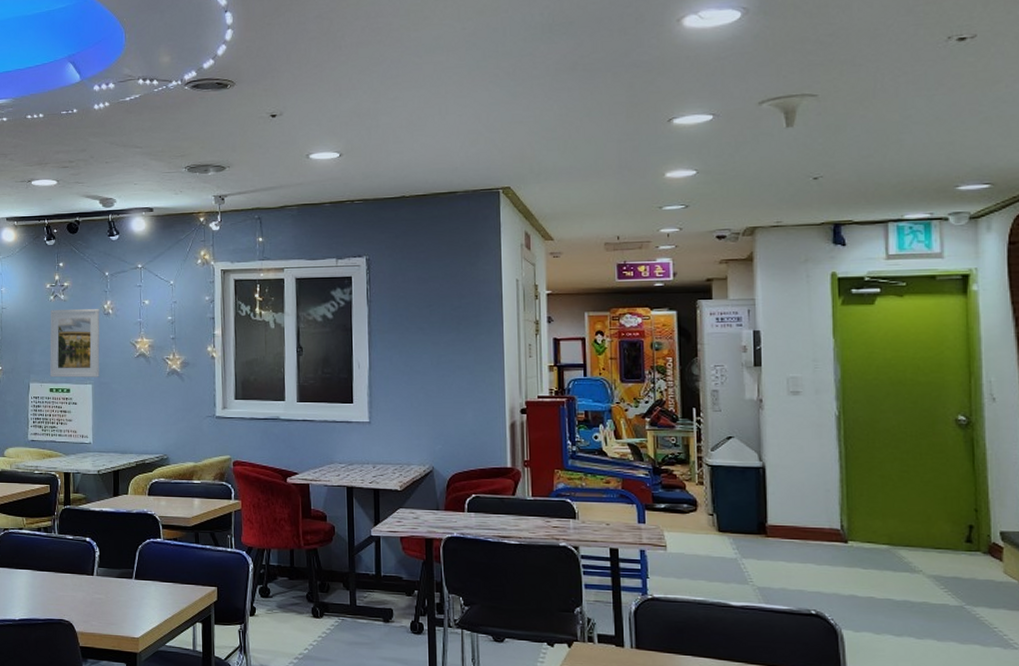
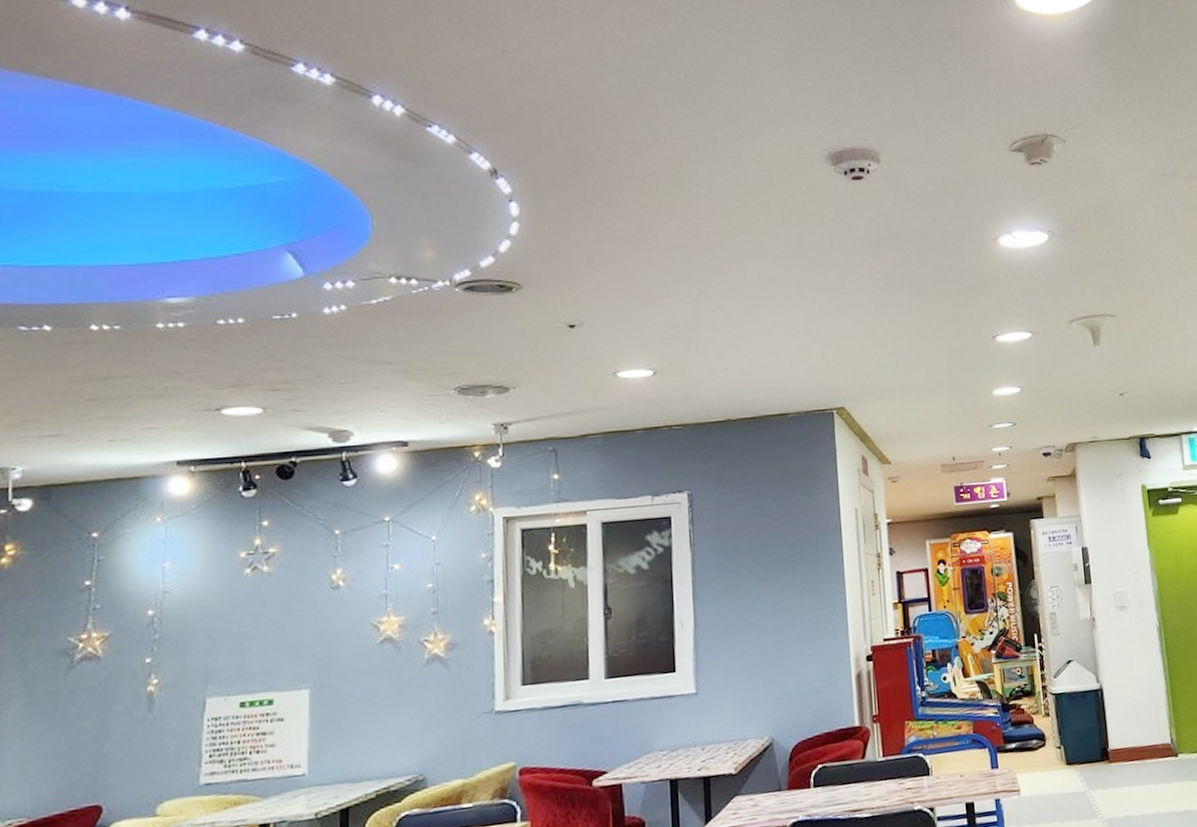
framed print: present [49,308,100,378] -> none [240,580,325,686]

